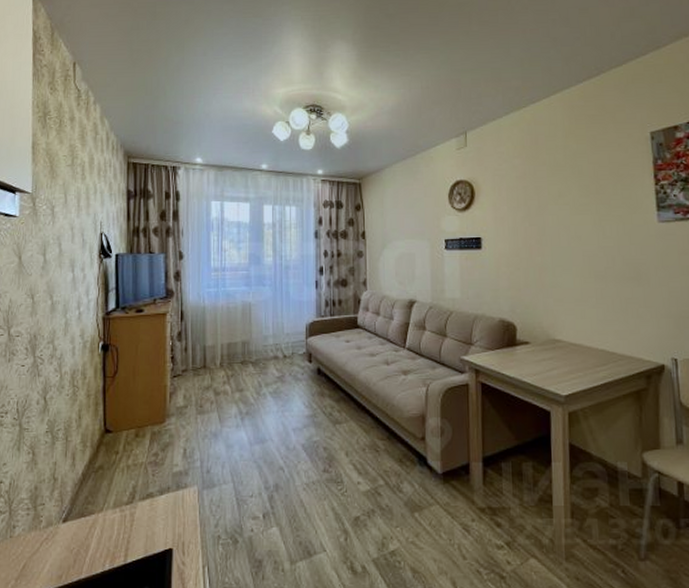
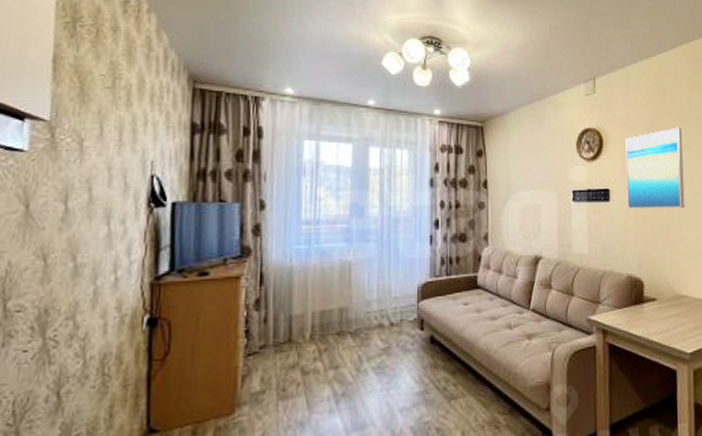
wall art: none [497,175,560,256] -> present [625,127,685,209]

